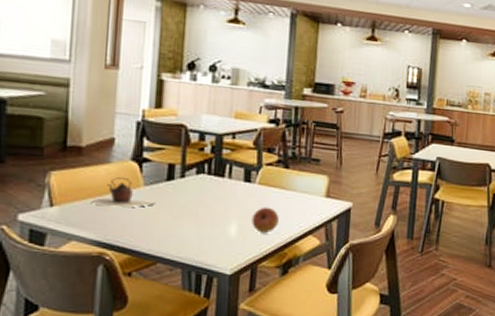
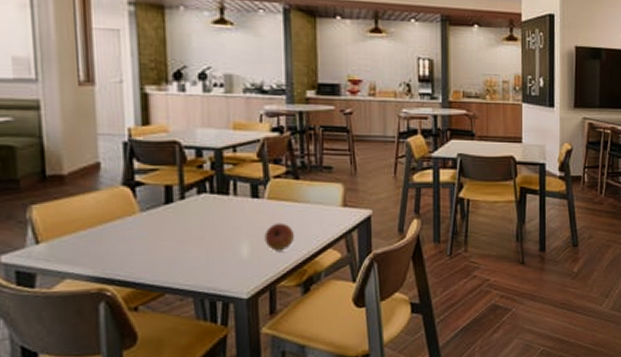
teapot: present [90,177,155,207] -> none [81,205,155,238]

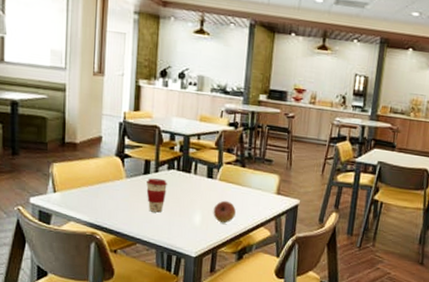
coffee cup: none [170,207,200,250] -> present [146,178,168,213]

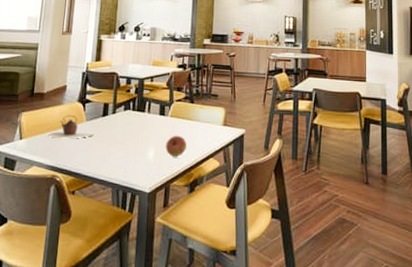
teapot: none [84,170,134,196] -> present [48,115,94,139]
coffee cup: present [146,178,168,213] -> none [104,119,124,151]

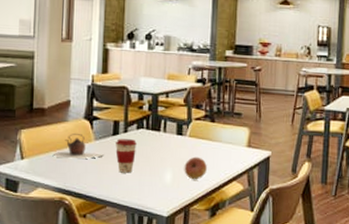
coffee cup: none [104,119,124,151] -> present [115,139,138,173]

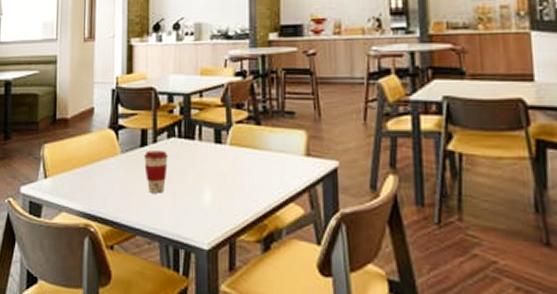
teapot: present [52,133,104,159] -> none [76,146,131,177]
fruit: present [184,156,207,180] -> none [226,170,255,202]

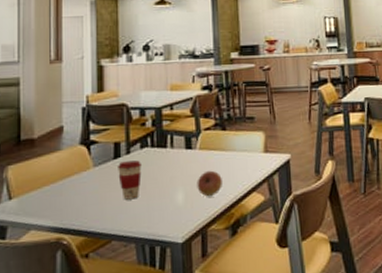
fruit: none [226,170,255,202] -> present [197,170,222,197]

